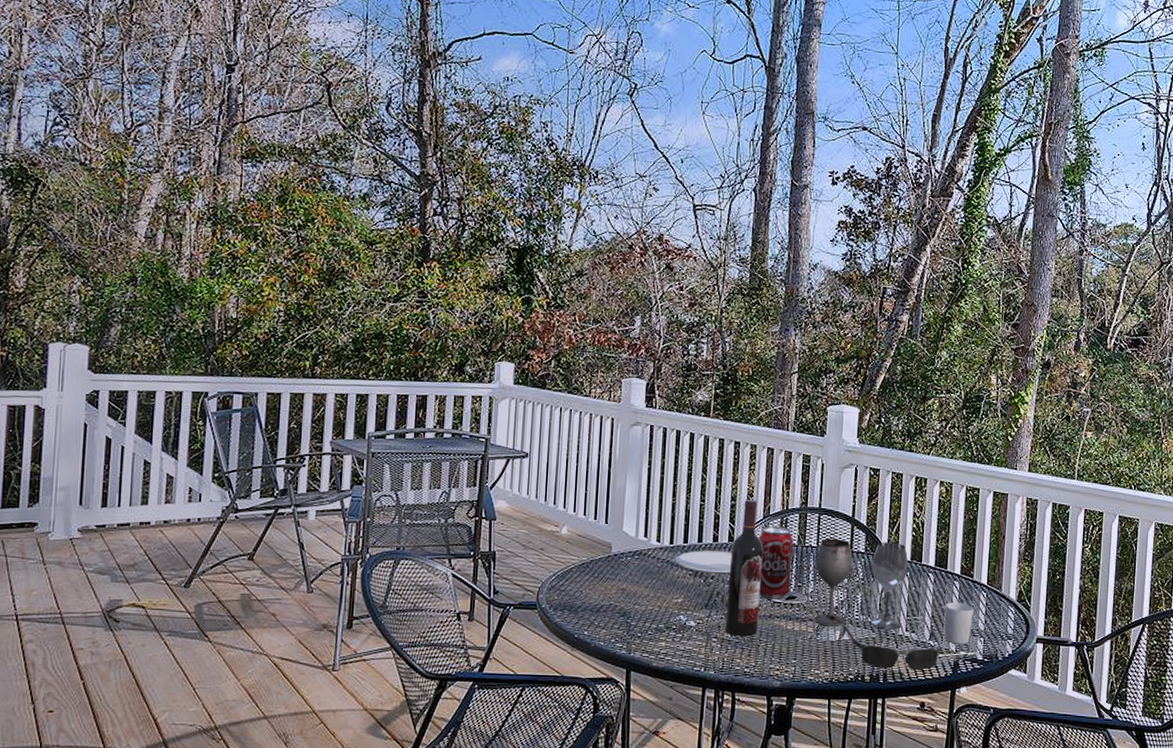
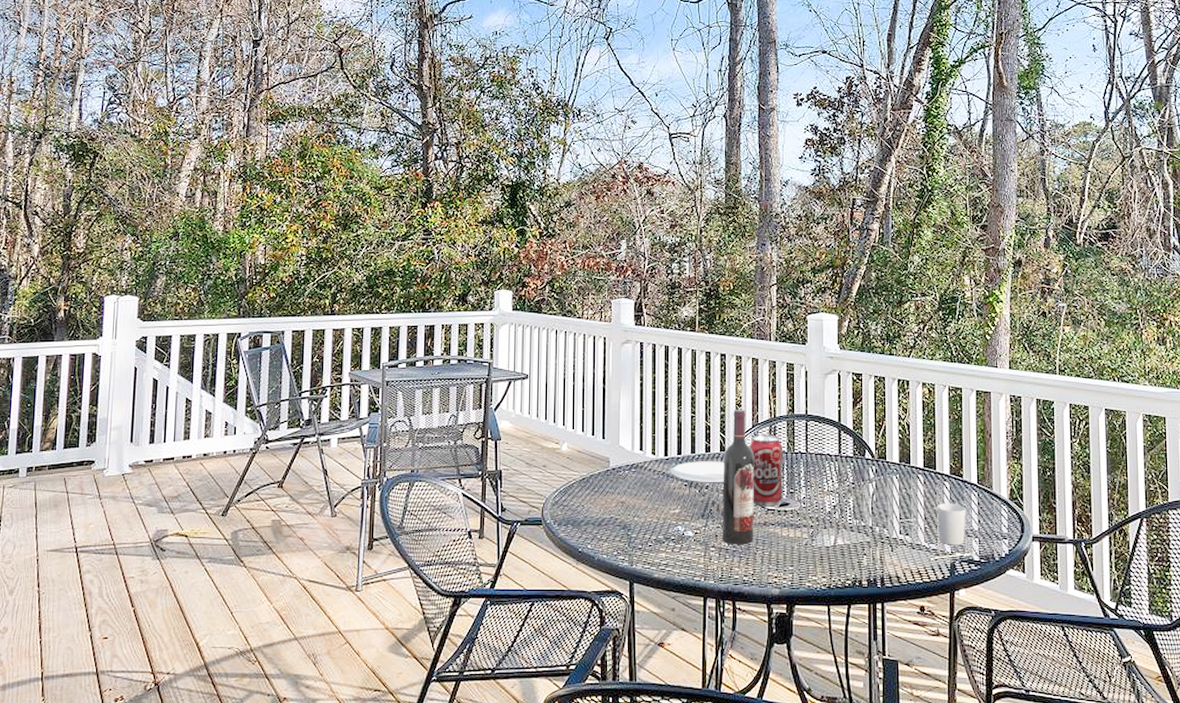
wineglass: present [814,538,909,630] -> none [807,444,897,533]
sunglasses: present [842,624,941,670] -> none [837,529,937,573]

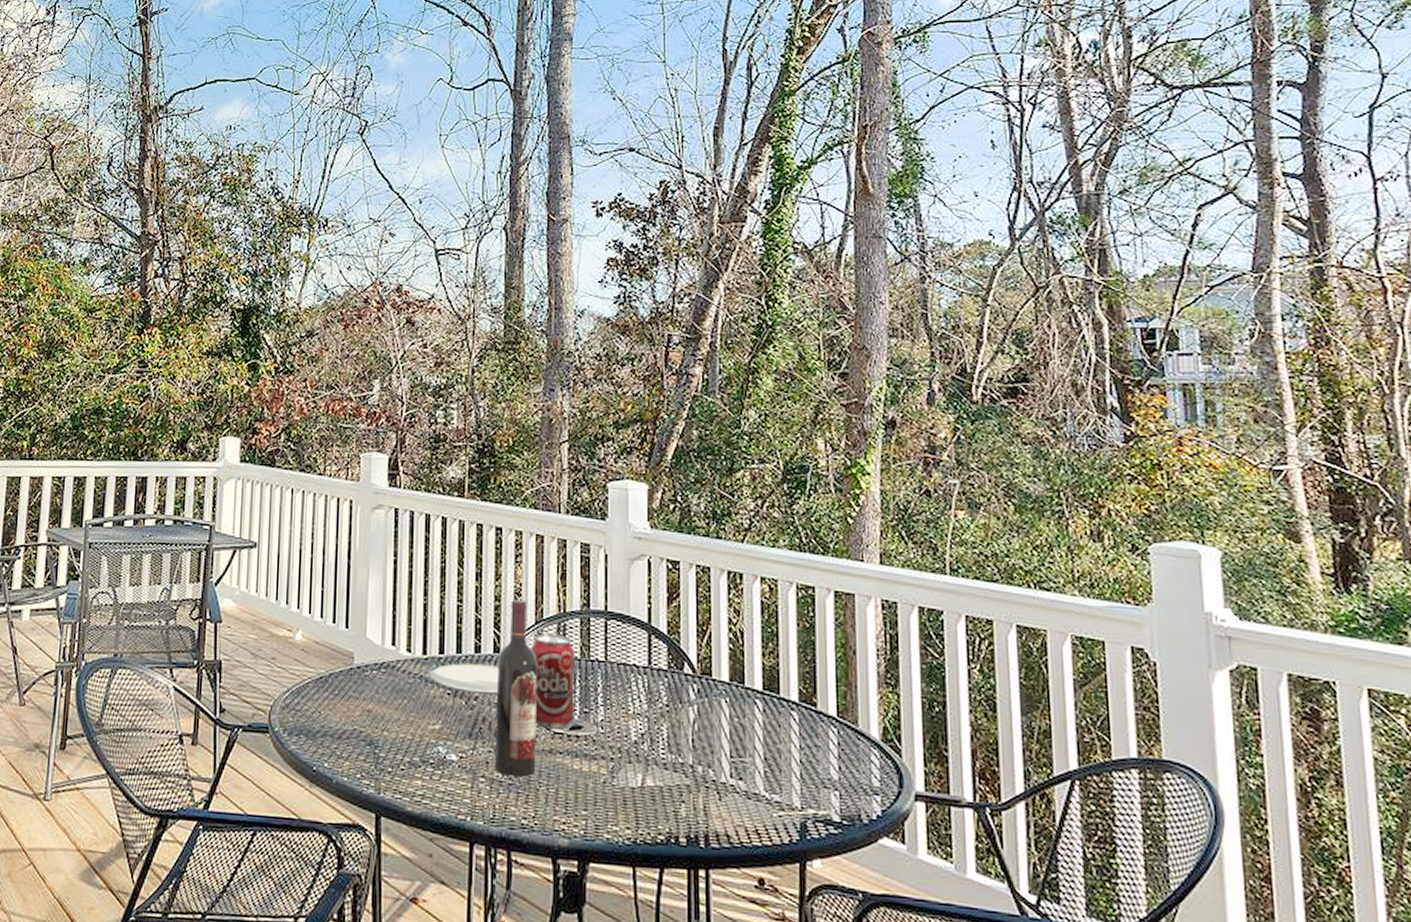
candle holder: present [937,503,966,546] -> none [781,740,822,799]

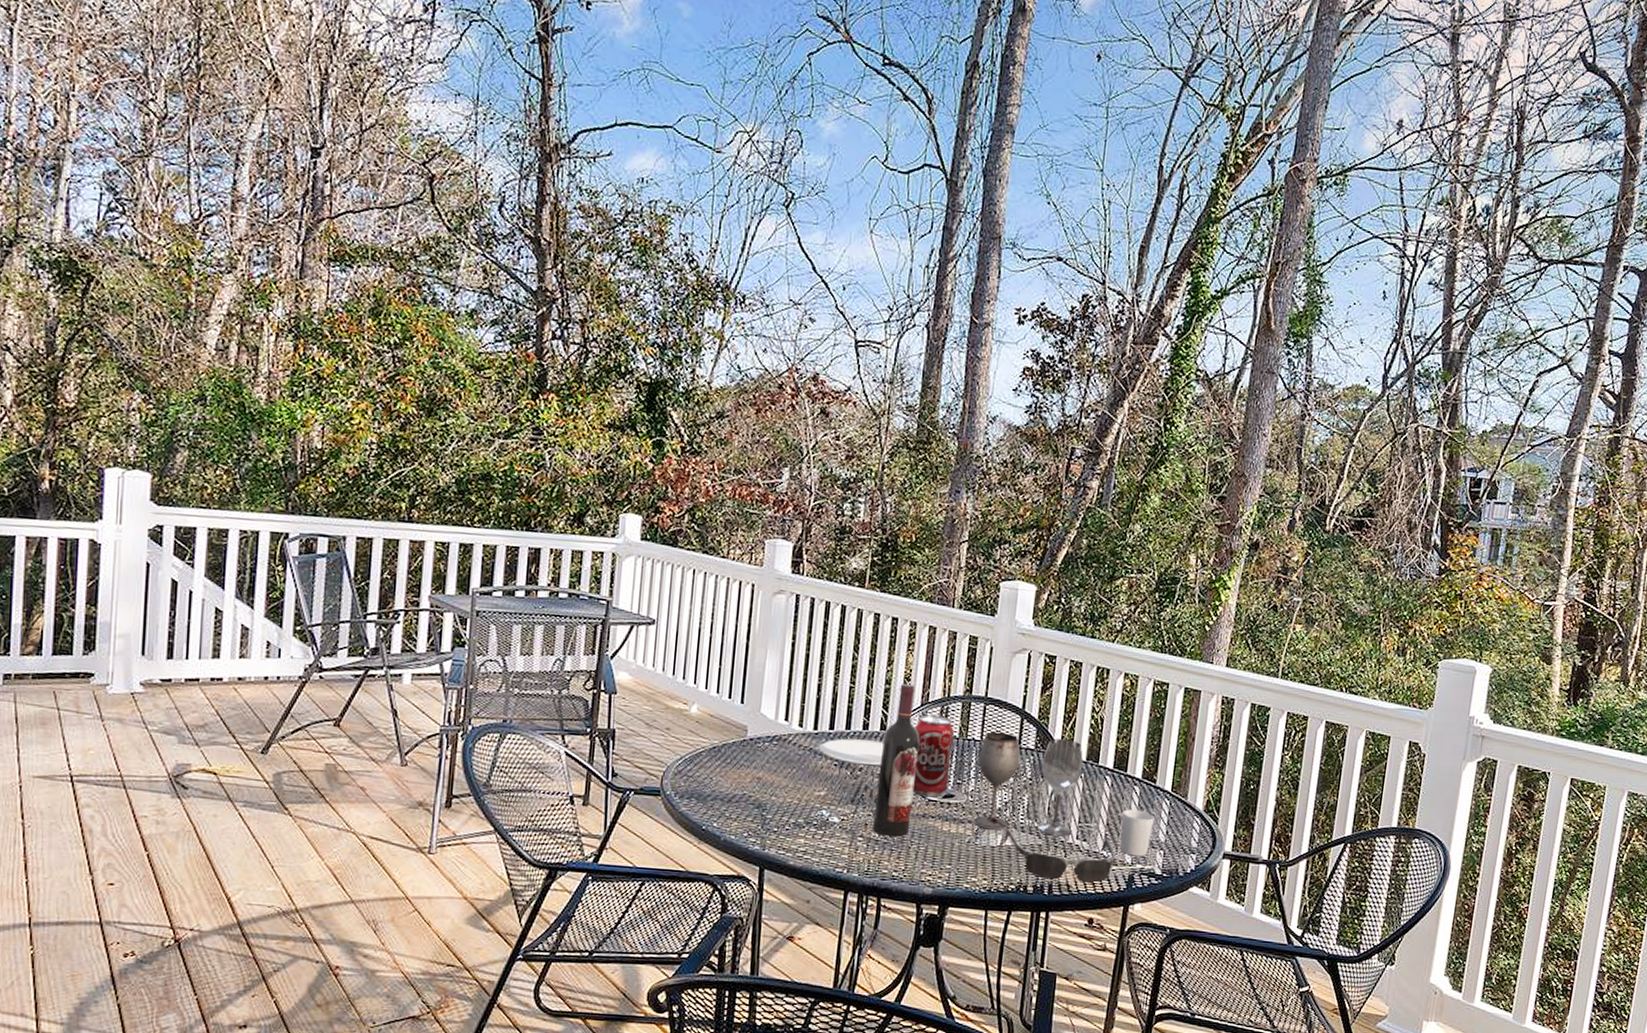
wineglass: none [606,650,727,775] -> present [974,731,1084,837]
sunglasses: none [645,765,781,833] -> present [1004,828,1116,883]
candle holder: none [781,740,822,799] -> present [1119,809,1155,857]

